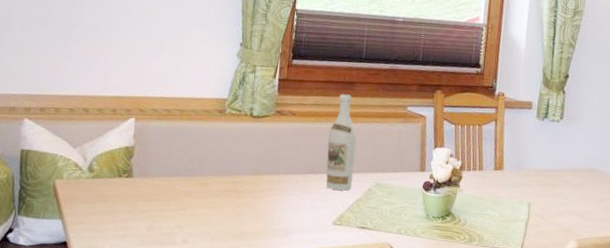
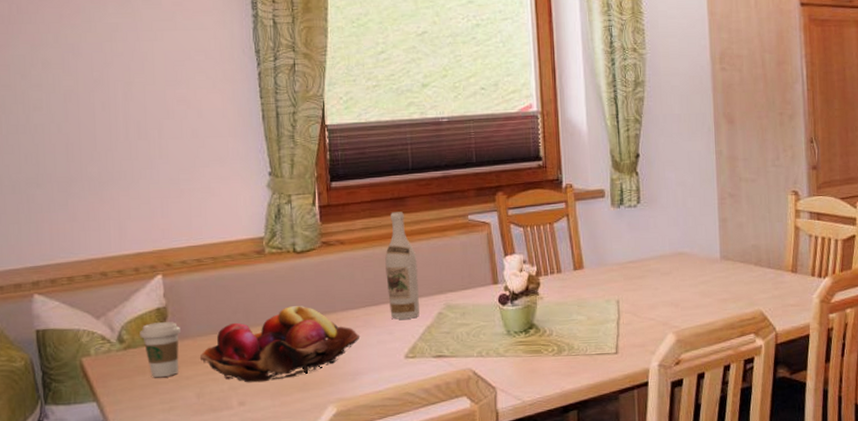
coffee cup: none [107,158,143,208] -> present [140,322,180,378]
fruit basket: none [155,163,297,226] -> present [199,306,360,383]

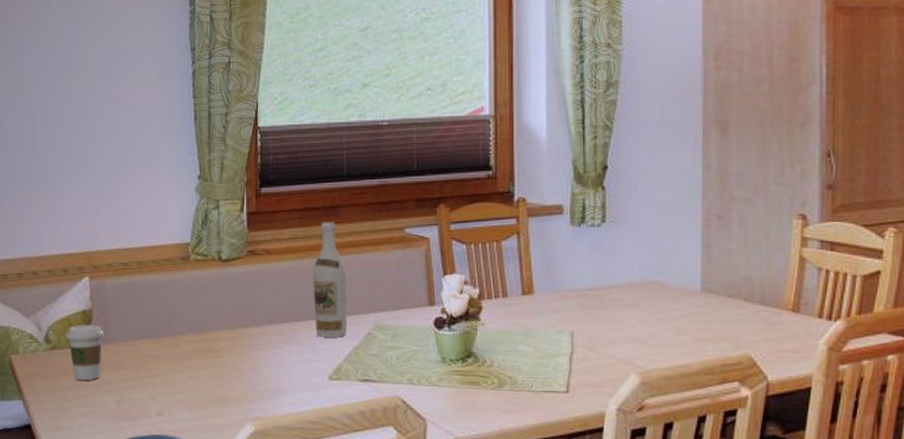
fruit basket: present [199,306,360,383] -> none [121,316,283,394]

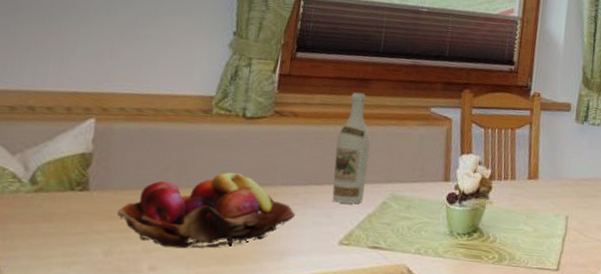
coffee cup: present [65,325,104,381] -> none [56,168,103,228]
fruit basket: none [121,316,283,394] -> present [116,172,296,249]

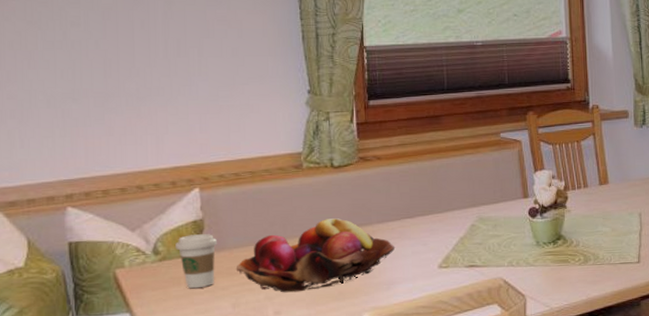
coffee cup: none [56,168,103,228] -> present [175,234,217,289]
wine bottle: present [332,92,371,204] -> none [420,129,453,231]

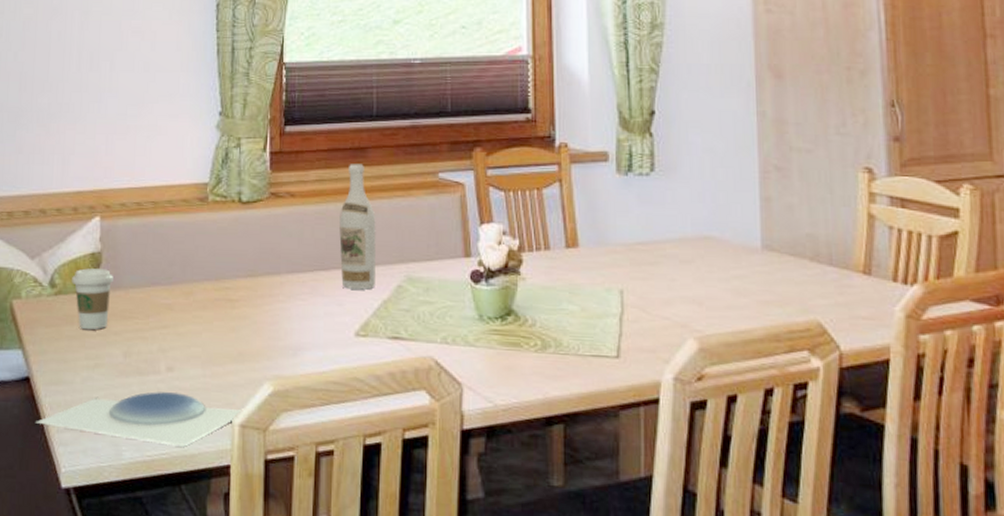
fruit basket: present [235,218,396,293] -> none [130,263,306,347]
wine bottle: none [420,129,453,231] -> present [339,164,376,290]

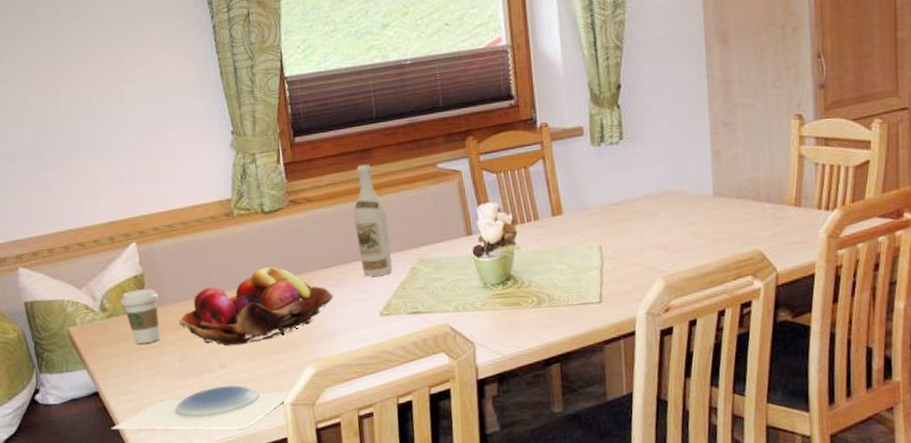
fruit basket: none [130,263,306,347] -> present [179,267,334,346]

